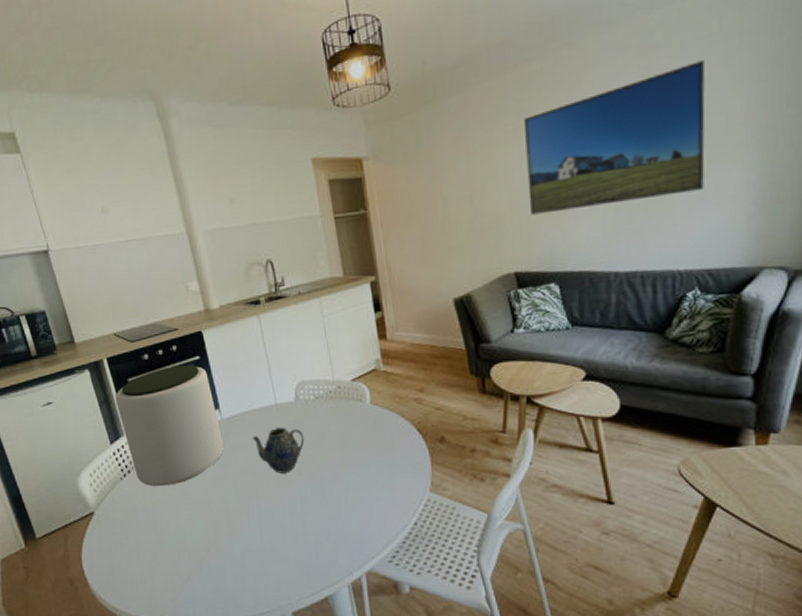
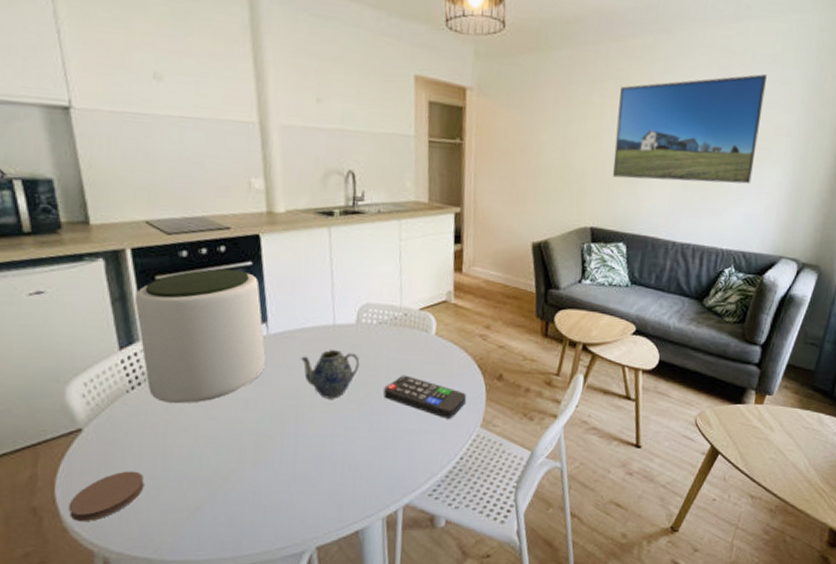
coaster: none [93,546,145,590] -> present [68,471,144,522]
remote control: none [330,445,412,485] -> present [384,375,467,419]

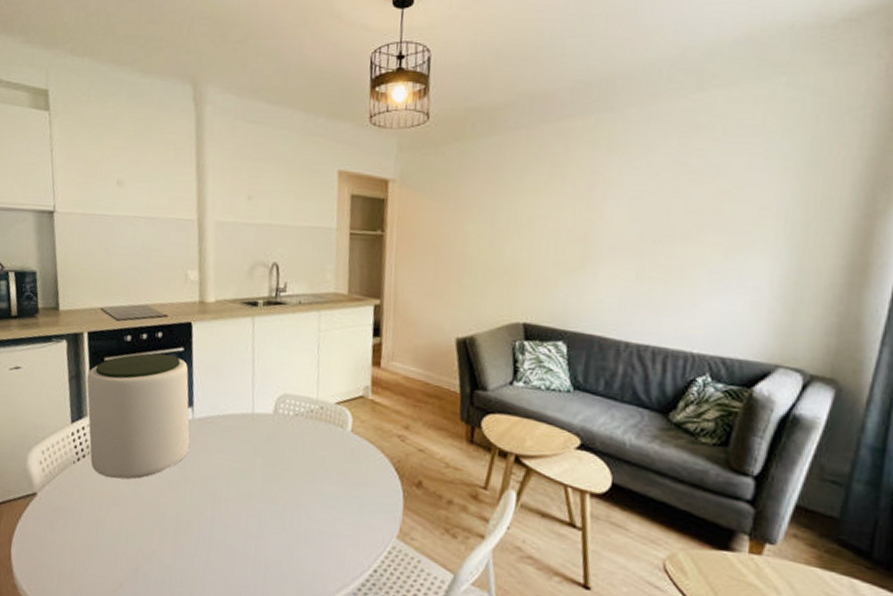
coaster: present [68,471,144,522] -> none [19,537,80,582]
teapot: present [300,350,360,399] -> none [220,438,276,490]
remote control: present [384,375,467,419] -> none [297,471,383,525]
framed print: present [613,74,767,184] -> none [549,148,744,276]

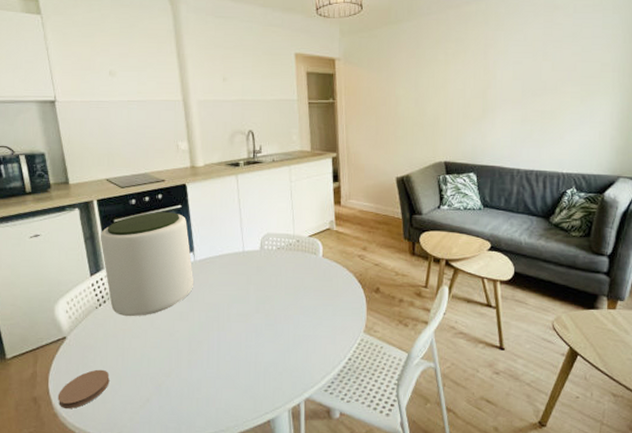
coaster: none [19,537,80,582] -> present [57,369,110,409]

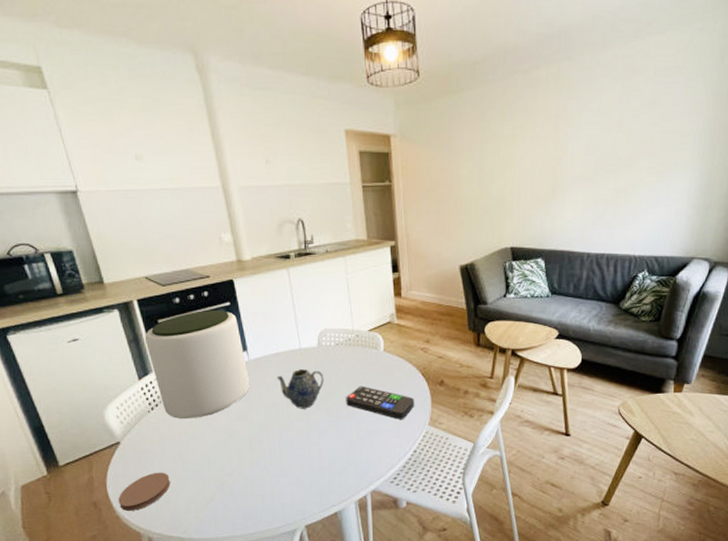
teapot: none [219,272,265,311] -> present [276,369,324,409]
remote control: none [284,290,351,326] -> present [346,386,415,420]

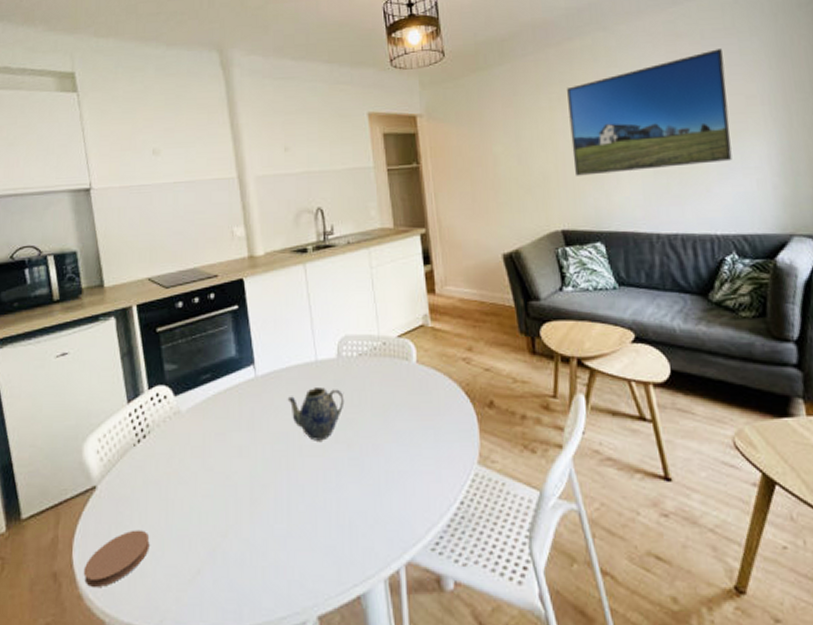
plant pot: present [144,310,249,419] -> none [139,315,254,456]
remote control: present [346,386,415,420] -> none [371,409,459,456]
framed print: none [527,87,670,200] -> present [567,49,732,176]

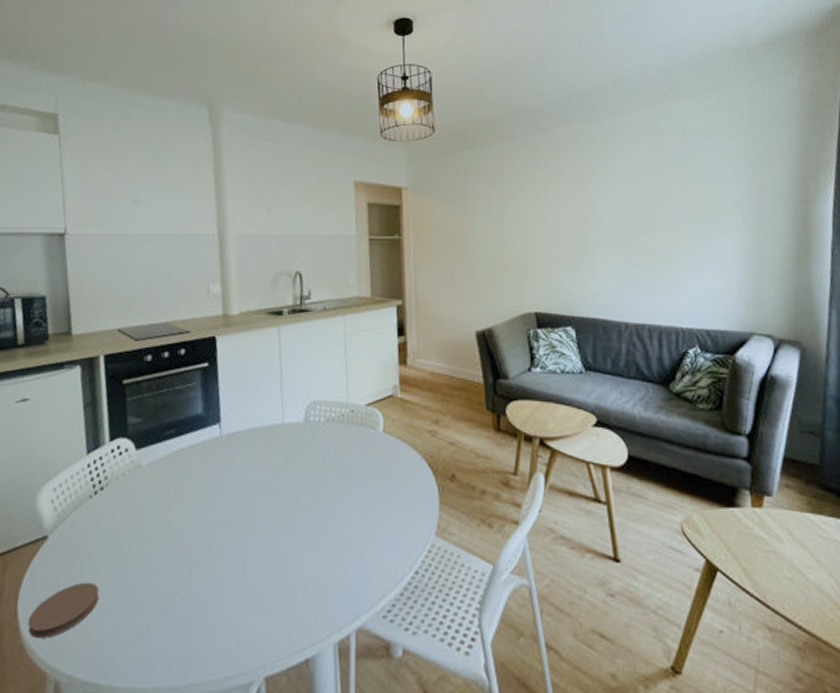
teapot: present [287,388,345,441] -> none [251,450,308,504]
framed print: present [567,49,732,176] -> none [551,149,703,261]

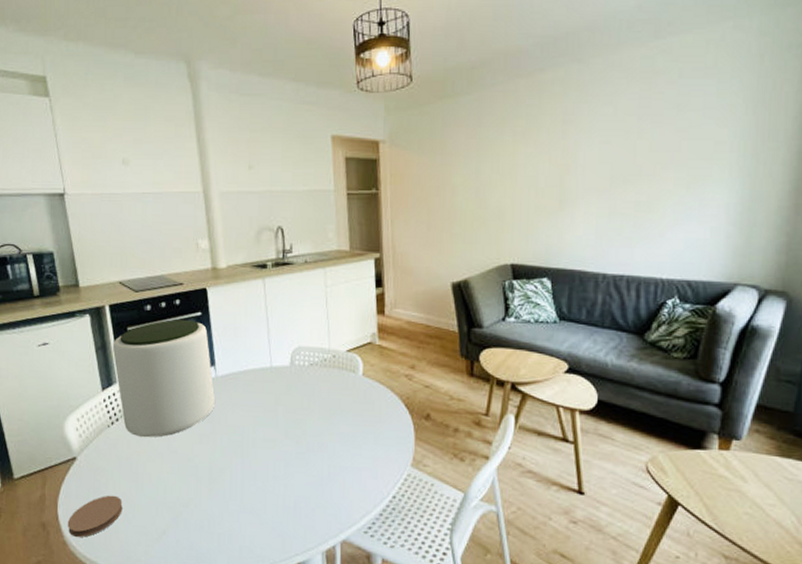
plant pot: none [103,371,218,510] -> present [112,320,215,438]

